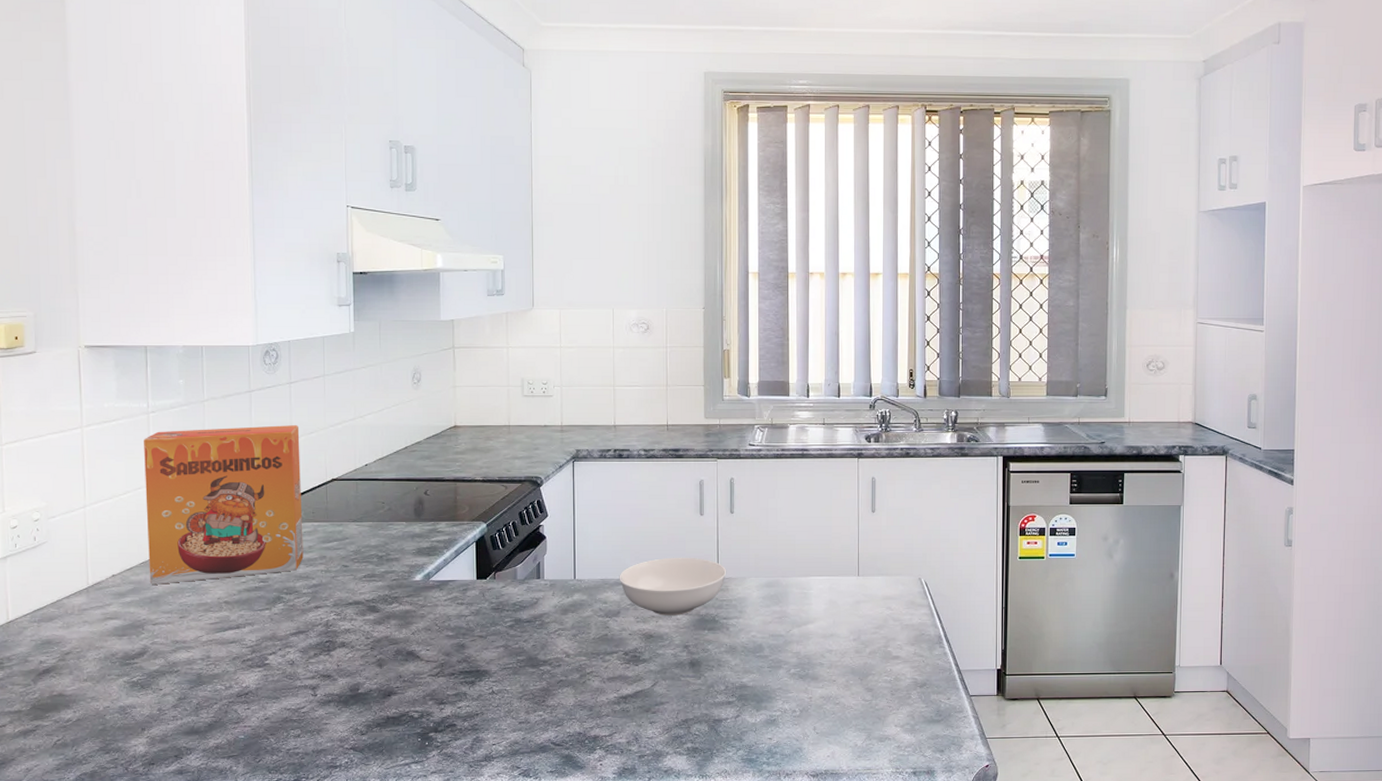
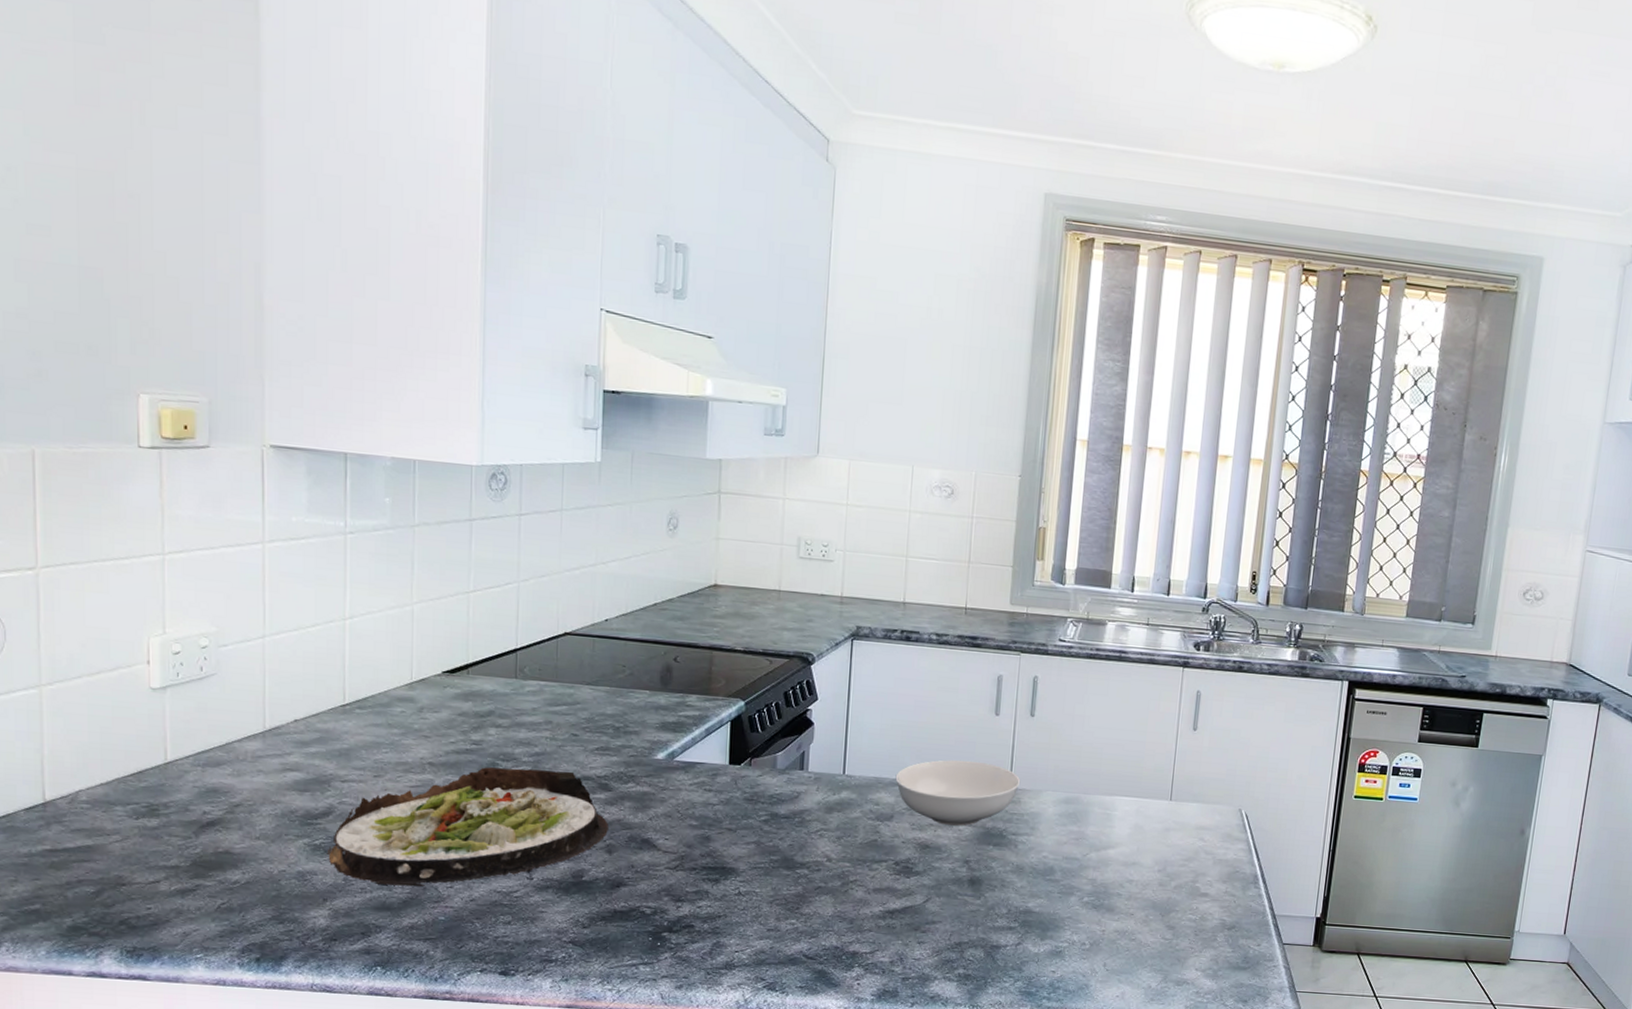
cereal box: present [144,425,304,585] -> none [338,556,529,736]
salad plate: none [144,599,378,711] -> present [328,767,608,887]

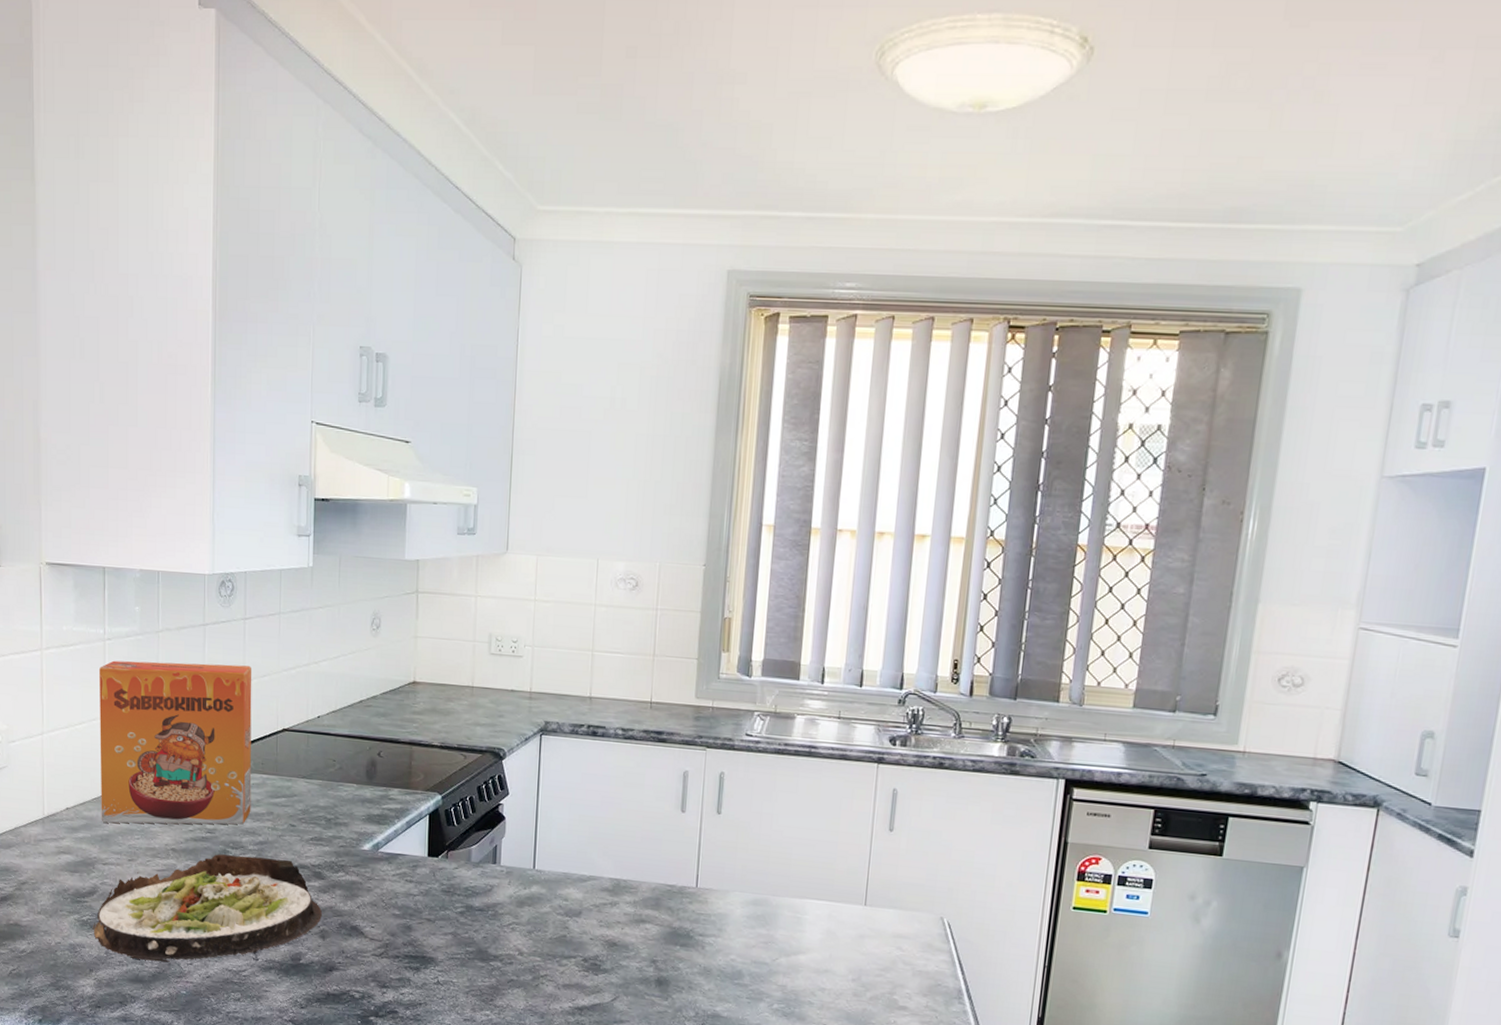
cereal box: none [338,556,529,736] -> present [99,660,252,825]
bowl: present [895,760,1021,826] -> none [583,856,708,925]

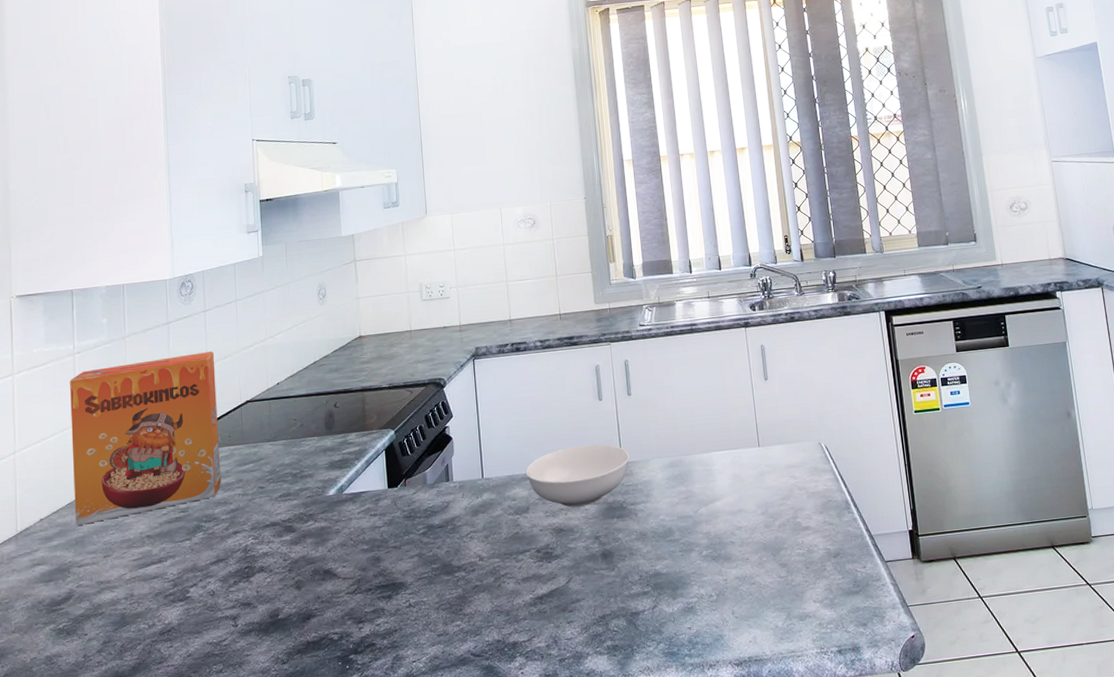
salad plate: present [93,854,322,962] -> none [70,521,296,656]
bowl: none [583,856,708,925] -> present [525,444,630,508]

